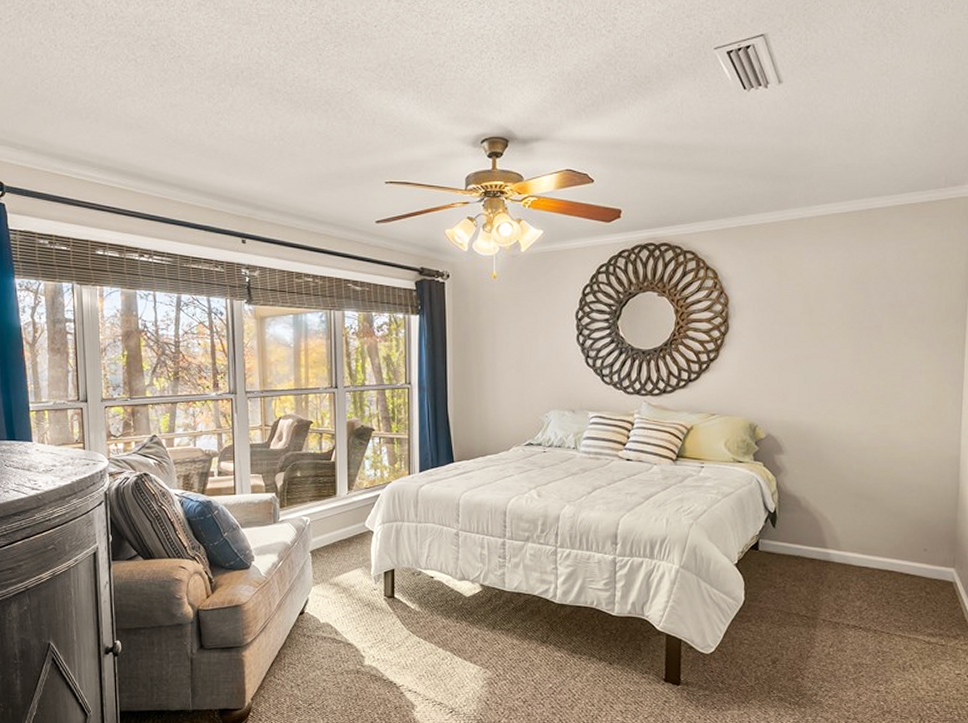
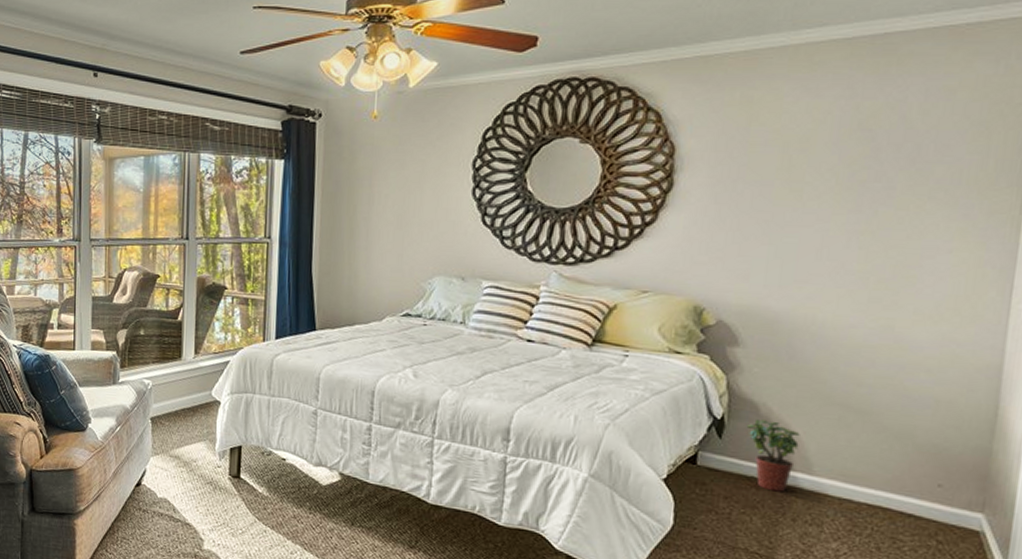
potted plant: none [792,510,830,566] -> present [746,419,800,492]

